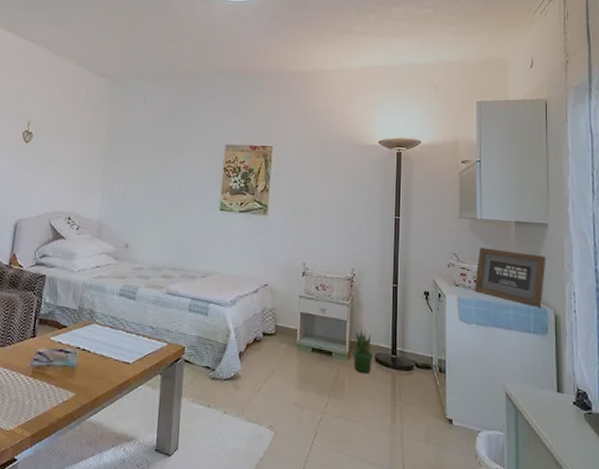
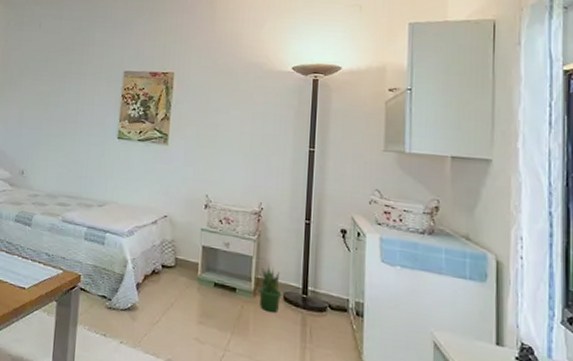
picture frame: present [475,247,546,308] -> none [400,184,488,252]

